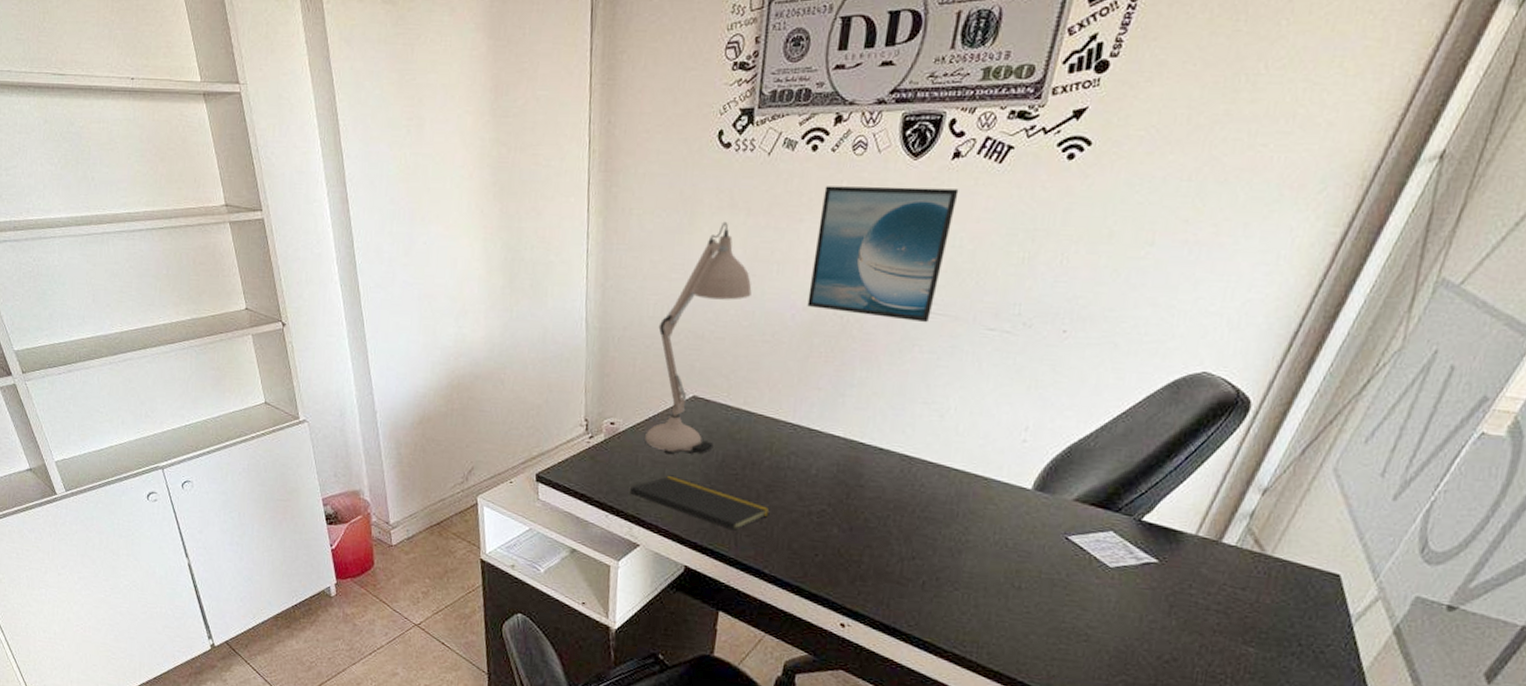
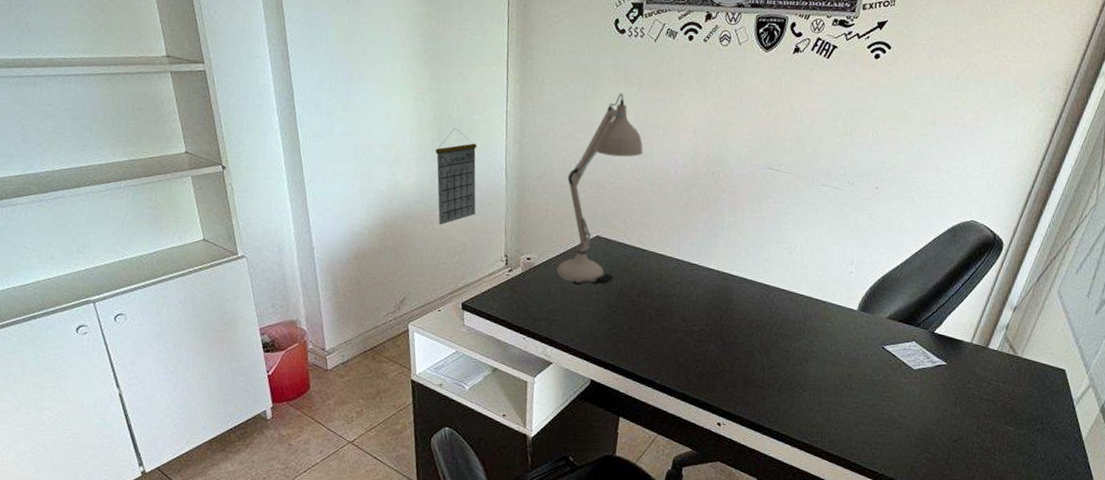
calendar: none [505,272,554,385] -> present [435,128,477,225]
notepad: present [630,475,770,547] -> none [544,302,660,362]
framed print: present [807,186,959,323] -> none [687,68,799,180]

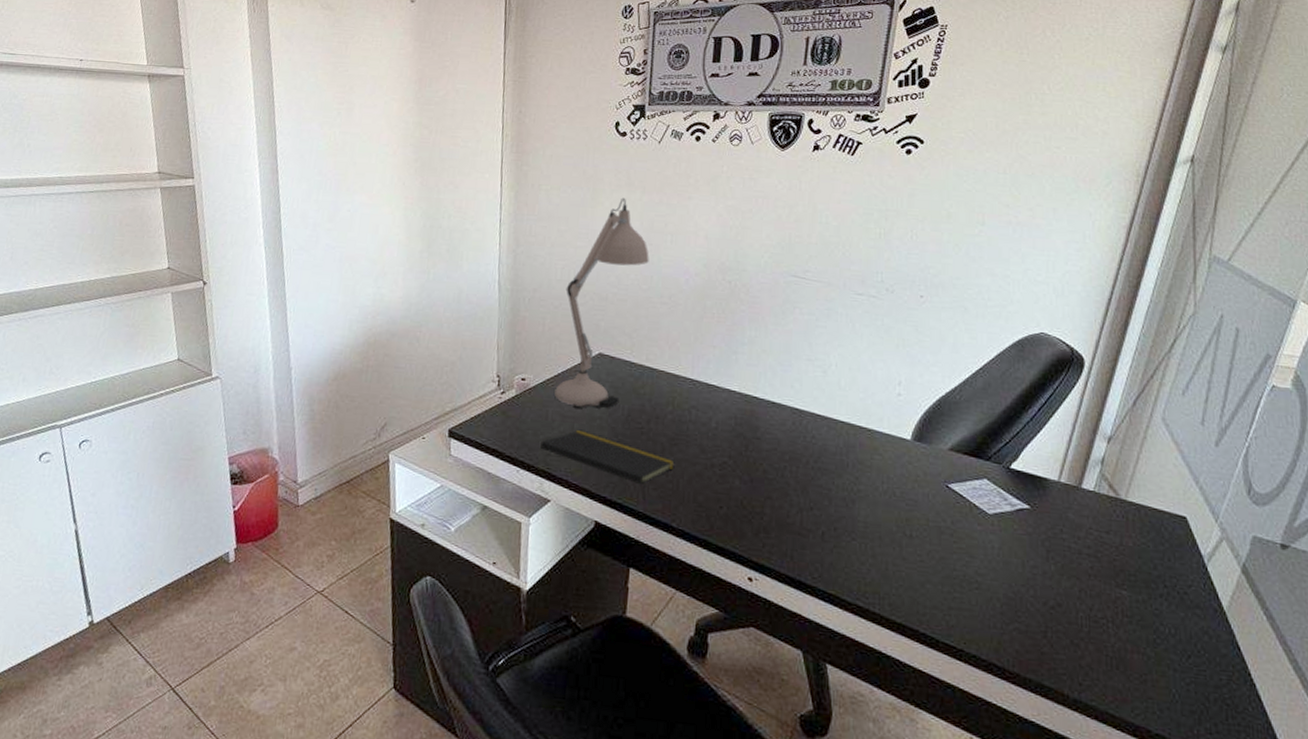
calendar: present [435,128,477,225] -> none [423,238,469,343]
notepad: none [544,302,660,362] -> present [540,429,675,500]

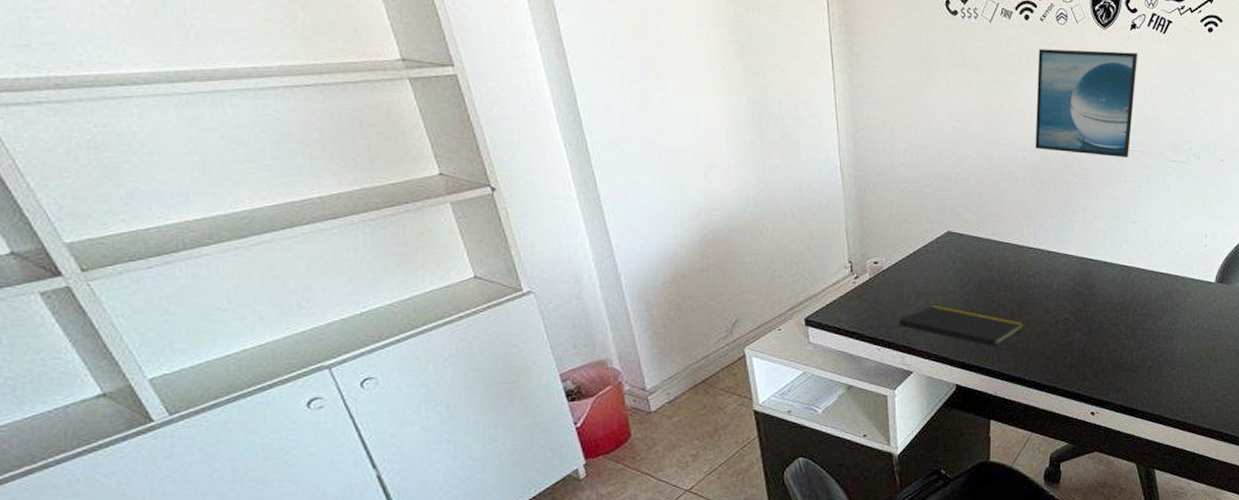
desk lamp: present [554,197,649,409] -> none [908,78,988,286]
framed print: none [699,170,821,288] -> present [1035,49,1138,158]

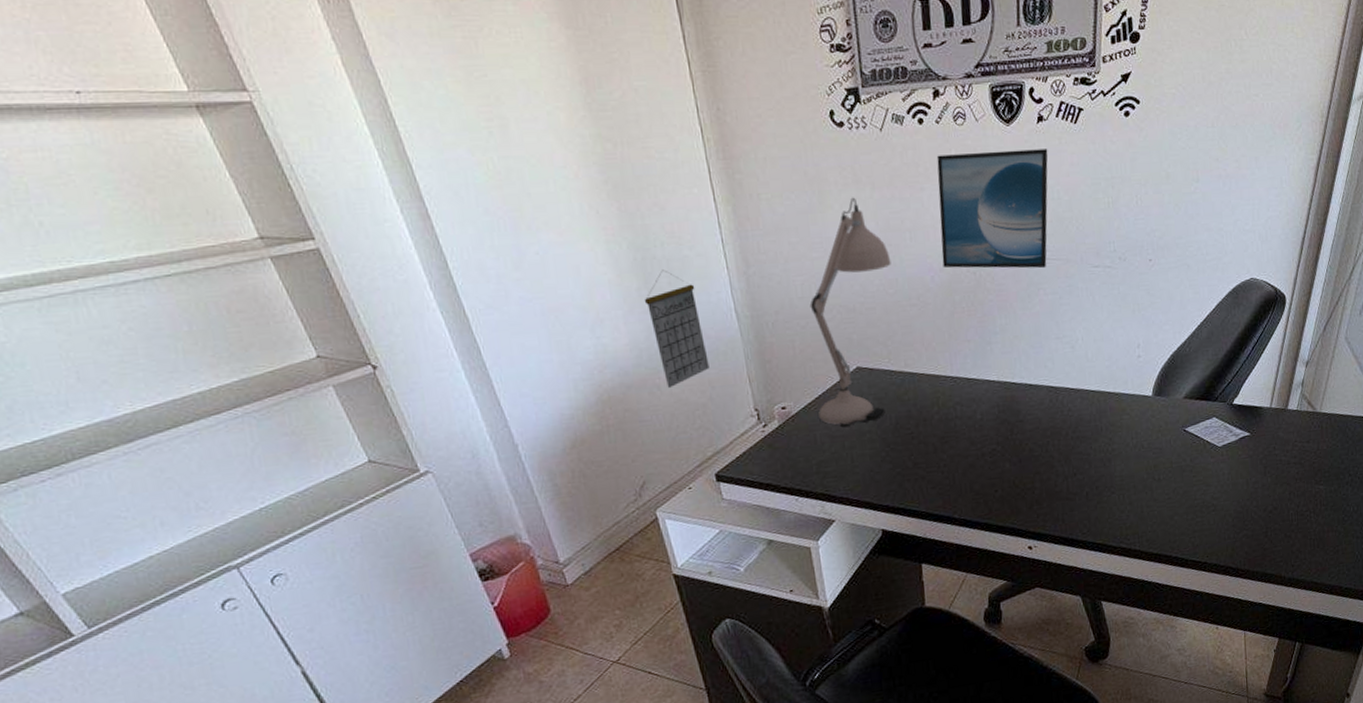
calendar: none [757,125,811,235] -> present [644,269,710,389]
notepad: present [899,304,1024,360] -> none [814,446,949,500]
desk lamp: none [908,78,988,286] -> present [809,197,891,428]

